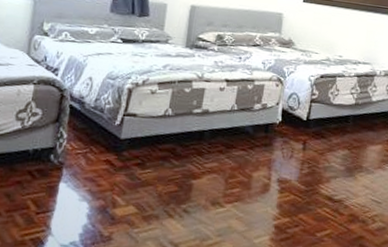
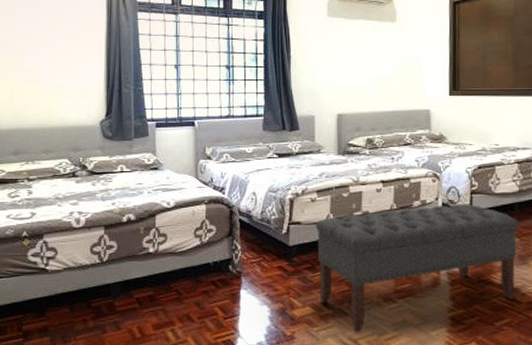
bench: none [145,110,352,237] -> present [315,203,519,333]

